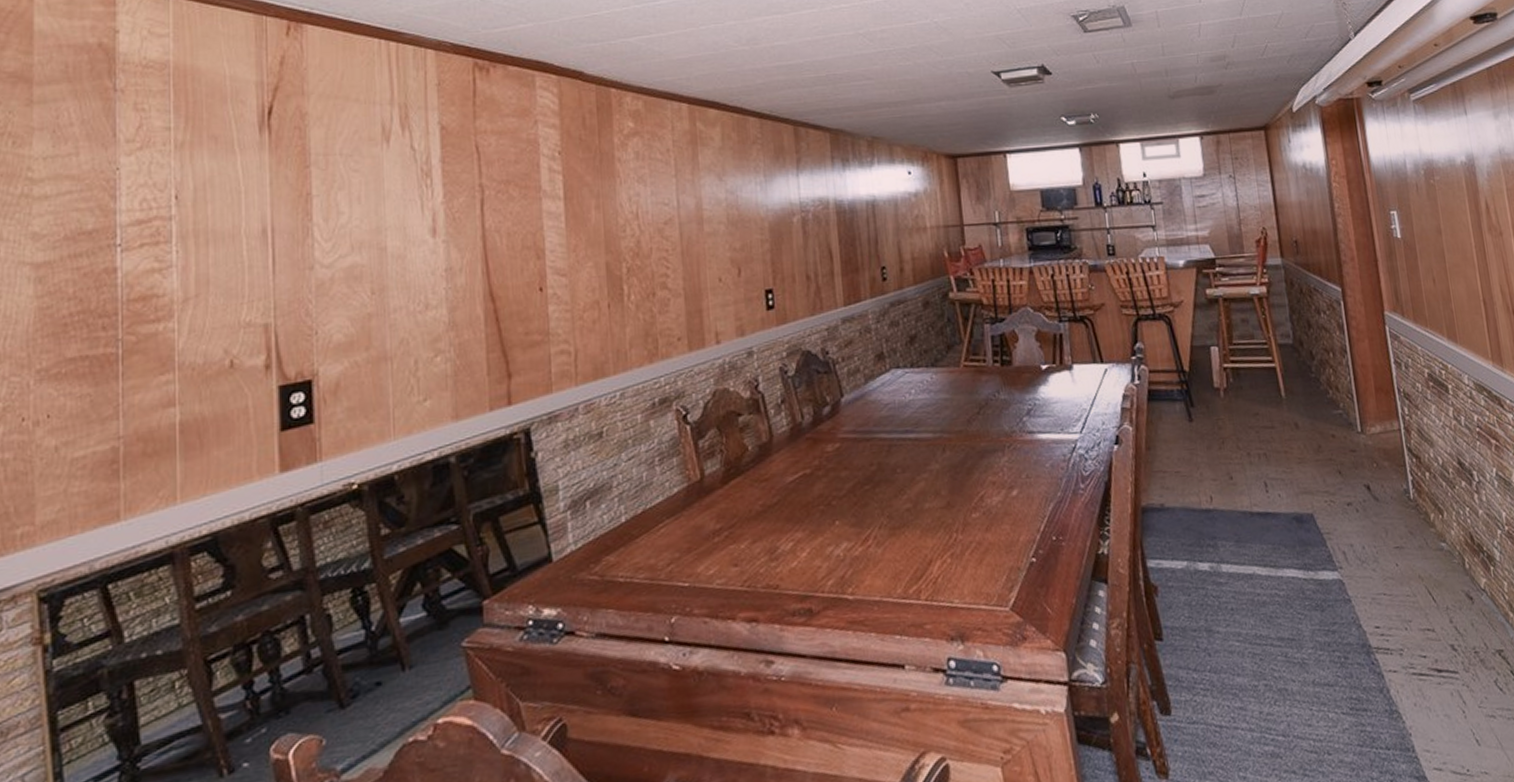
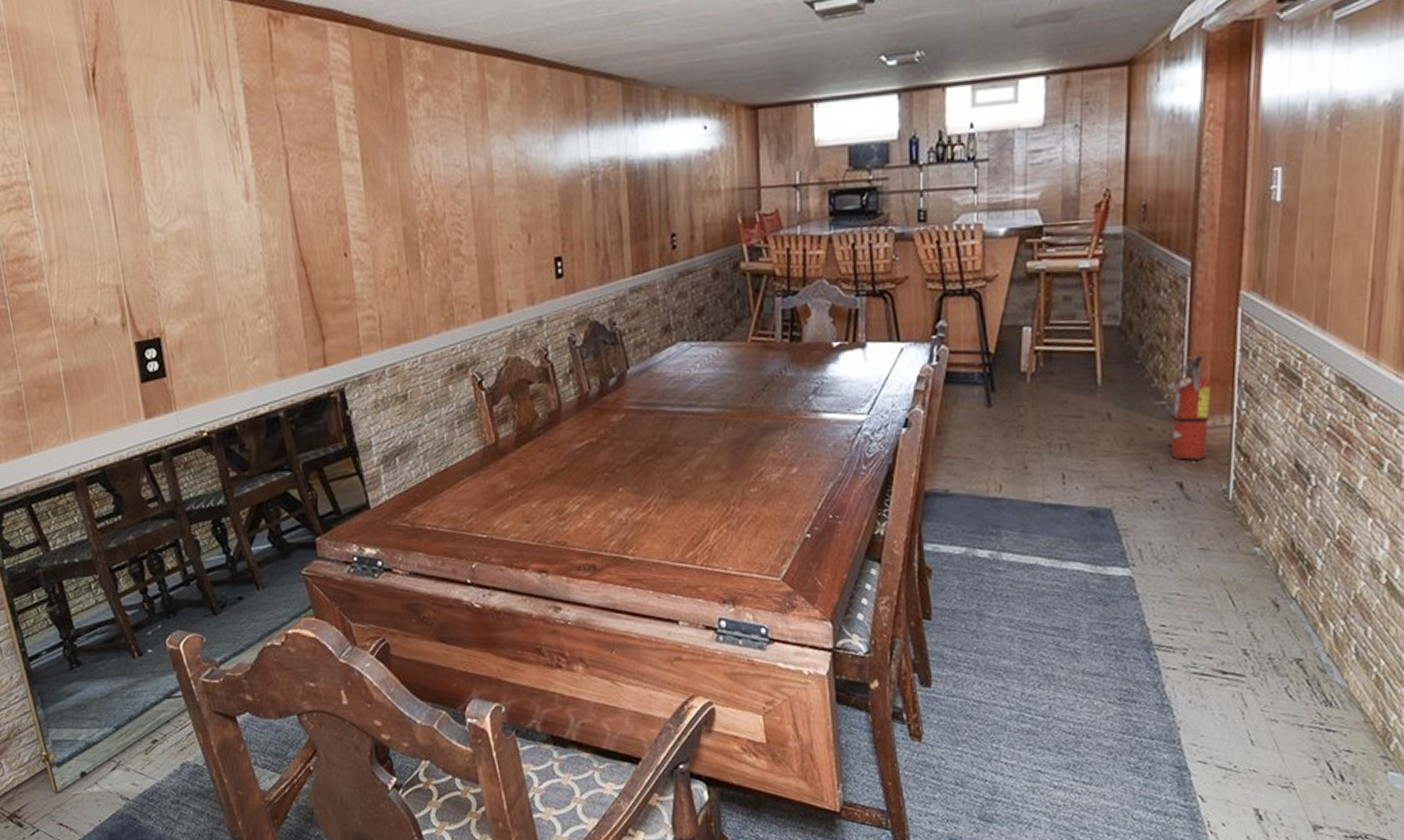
fire extinguisher: none [1340,367,1384,463] -> present [1166,354,1211,460]

